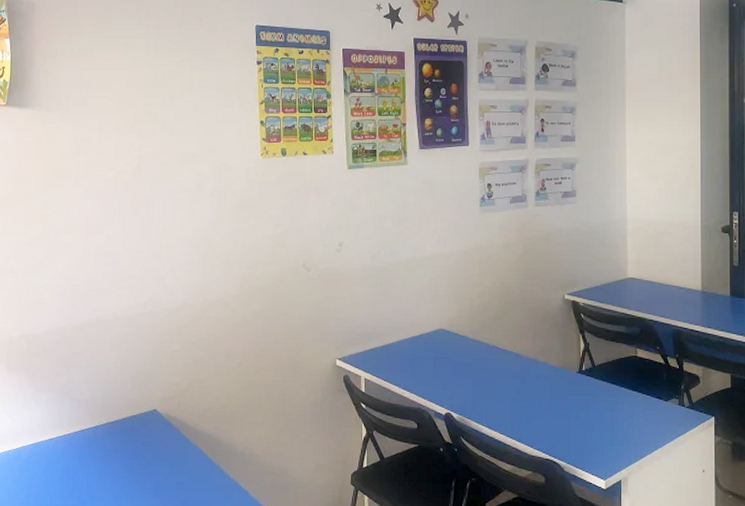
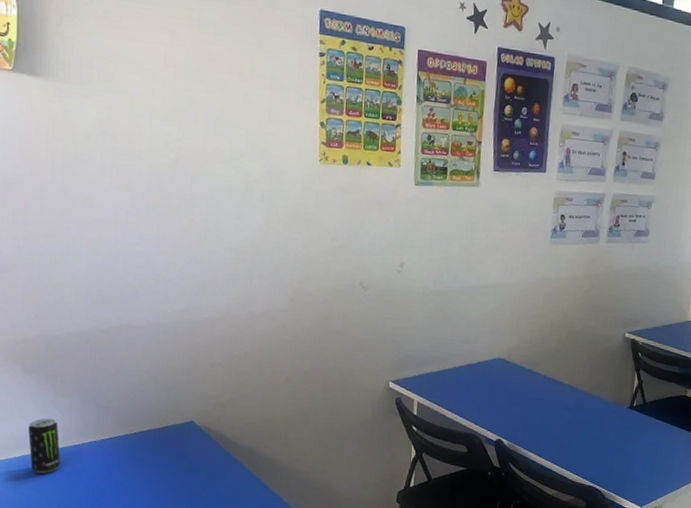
beverage can: none [11,413,38,469] -> present [28,418,60,475]

